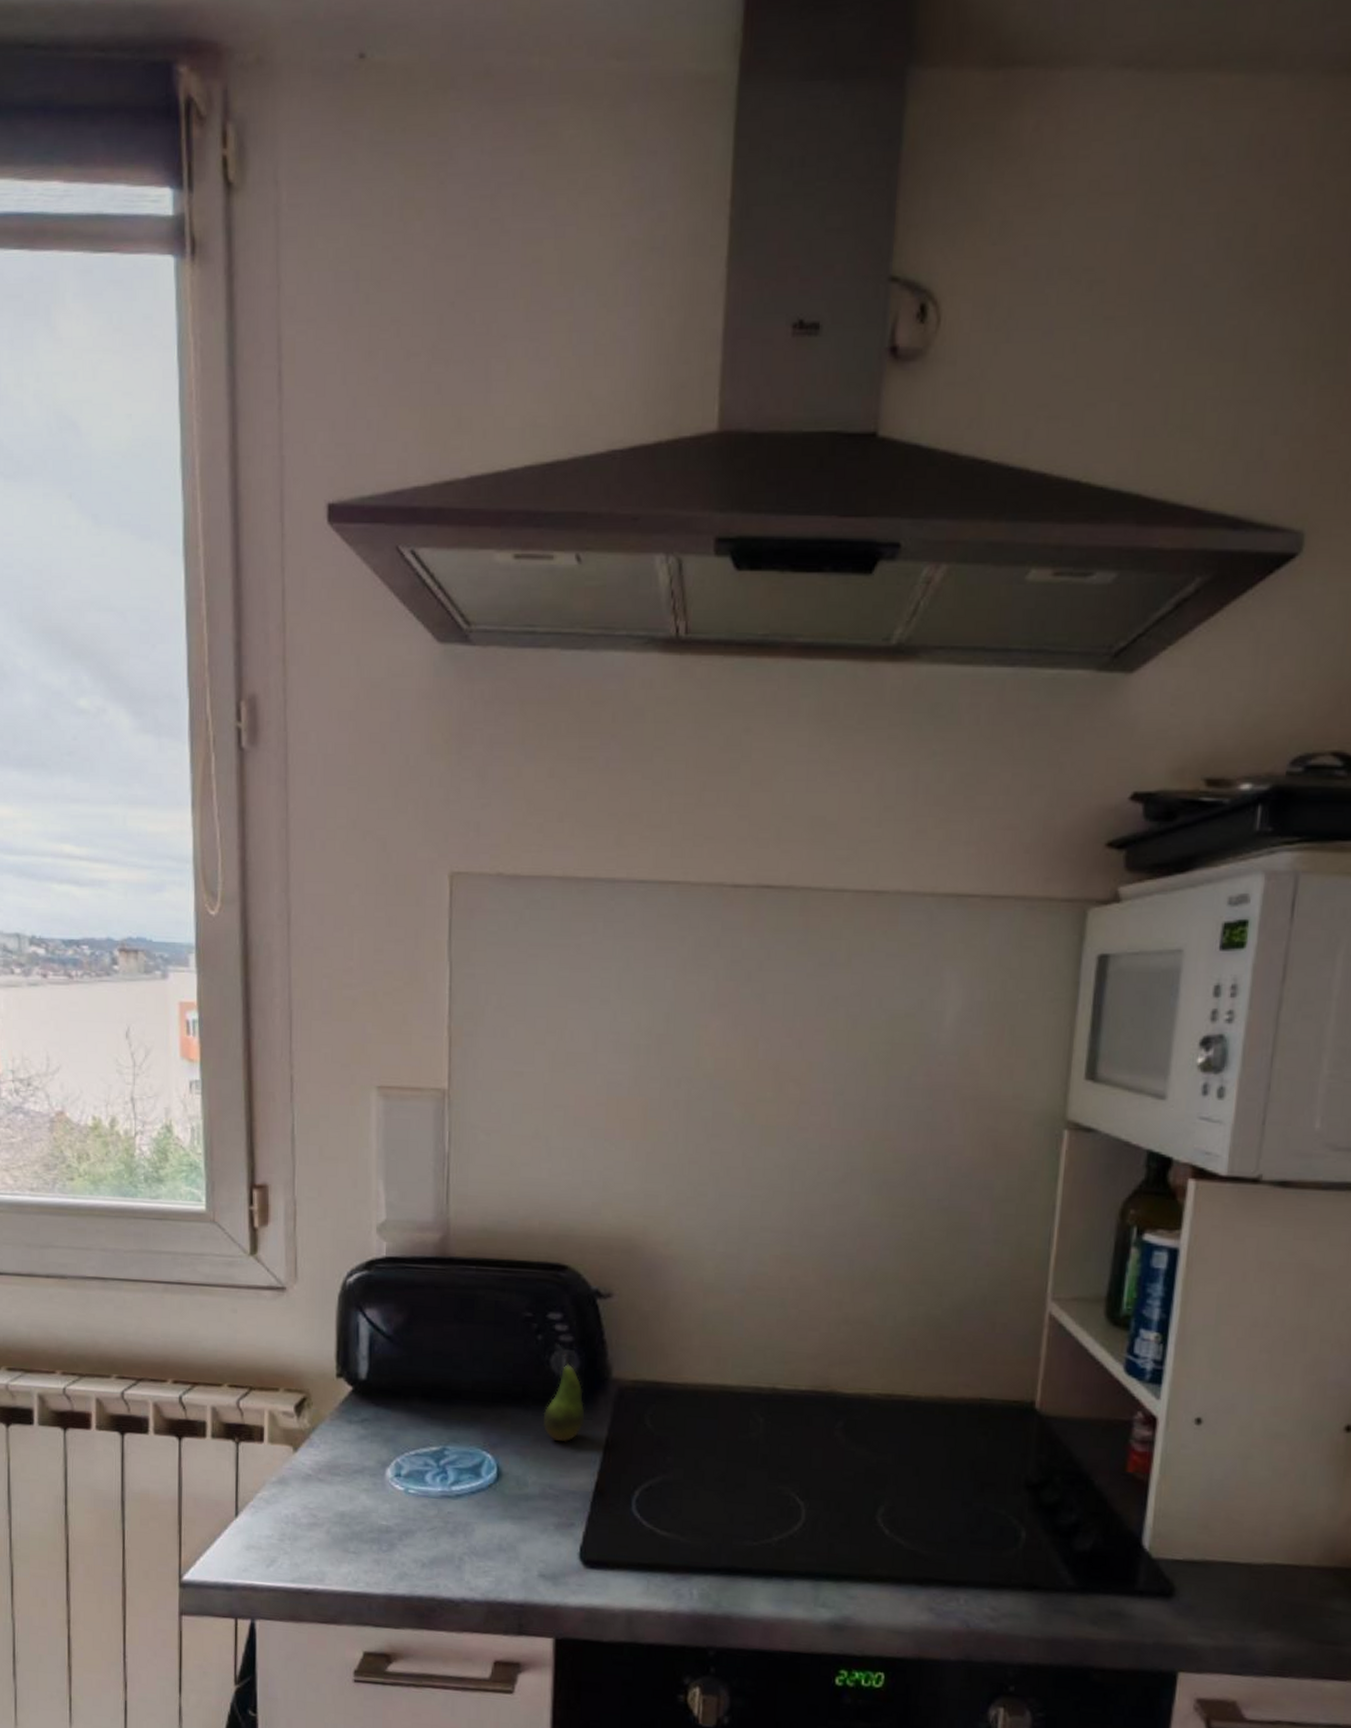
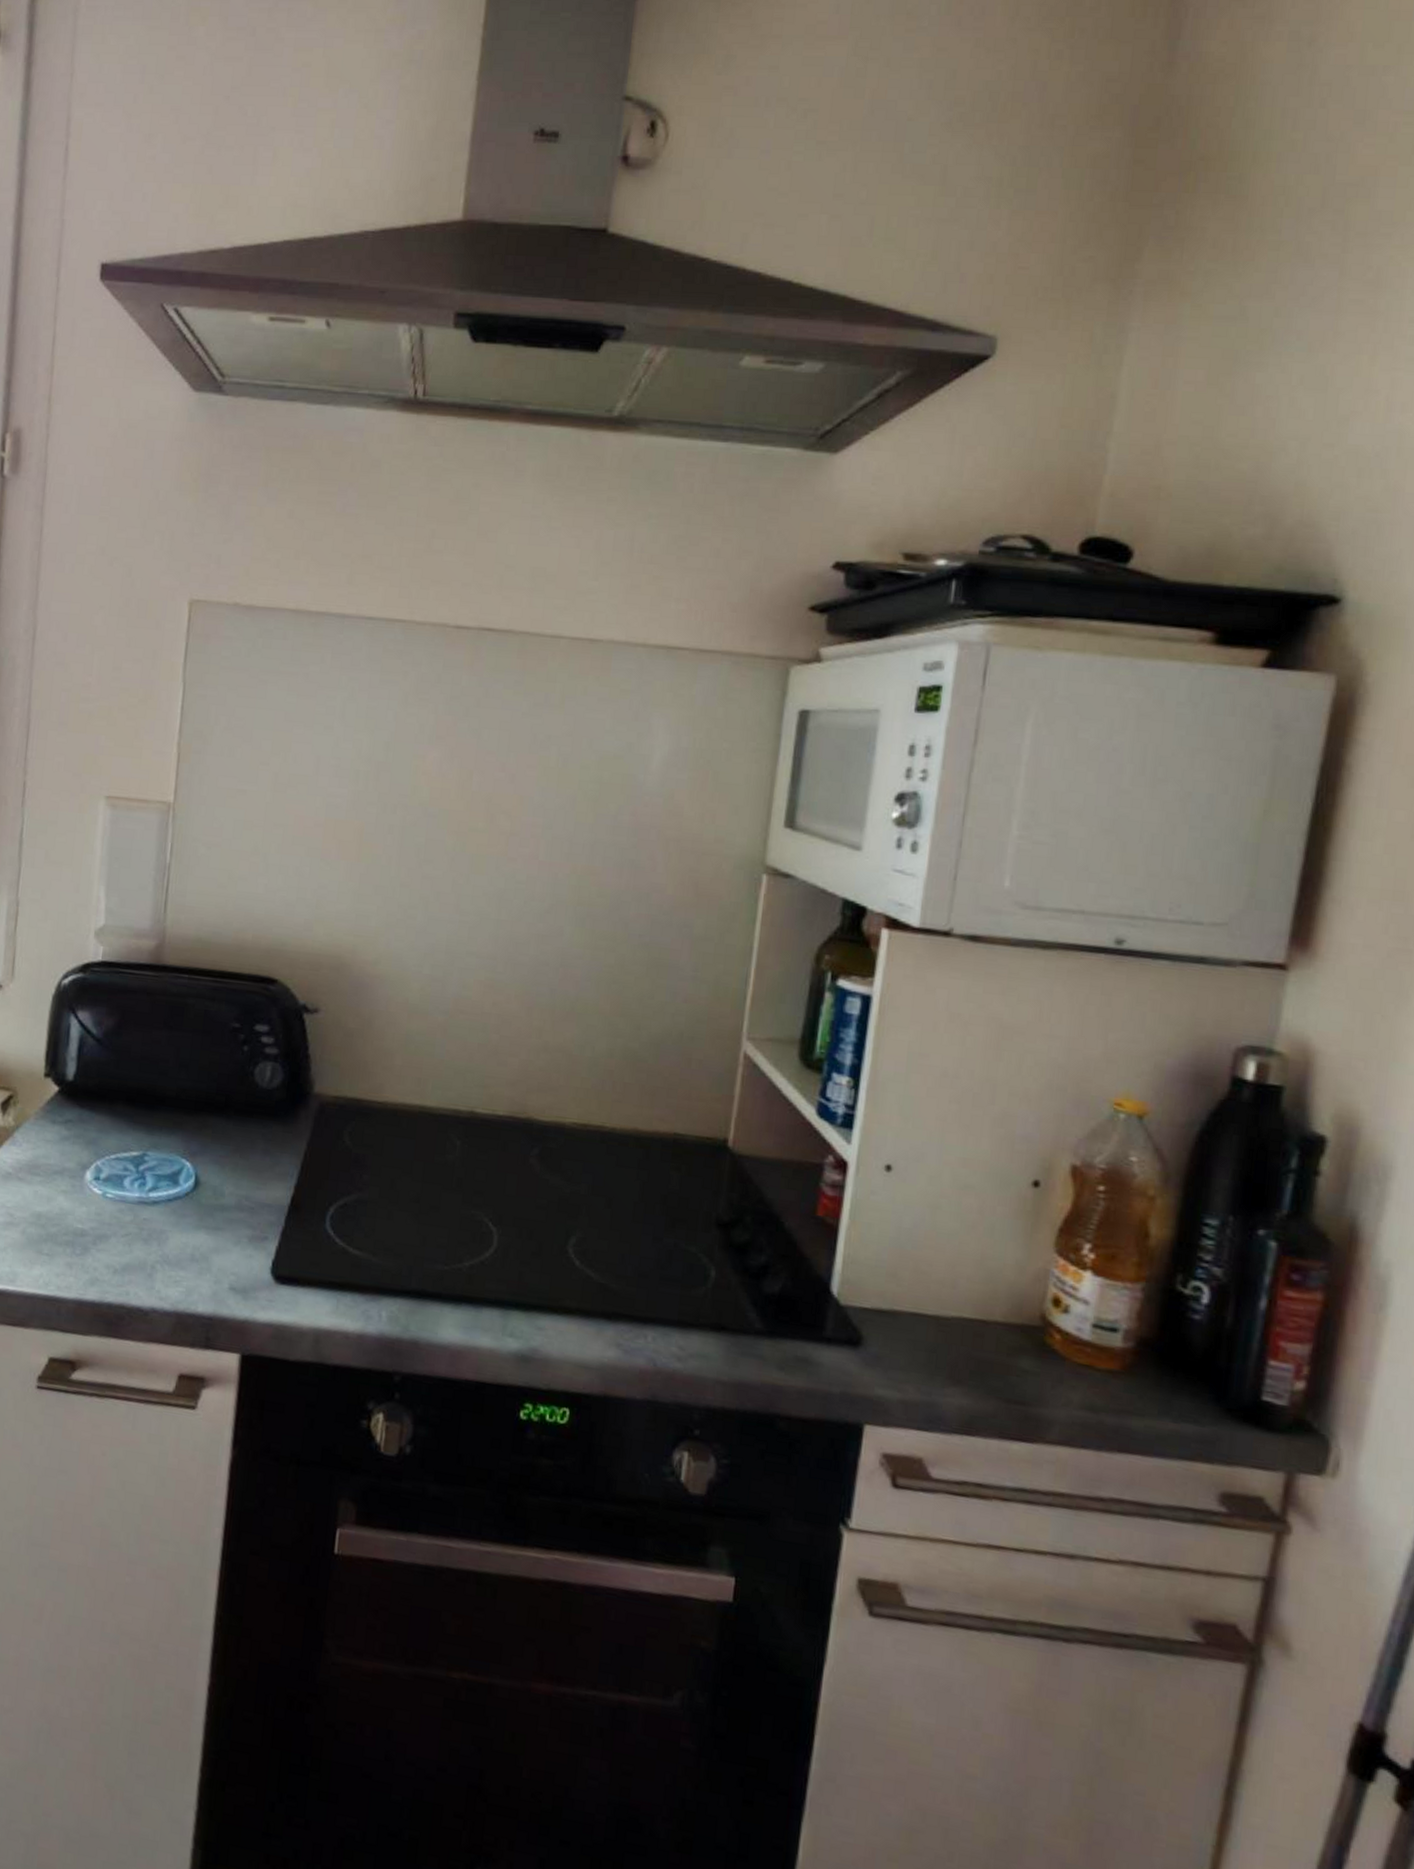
fruit: present [542,1344,585,1443] -> none [243,1056,286,1155]

